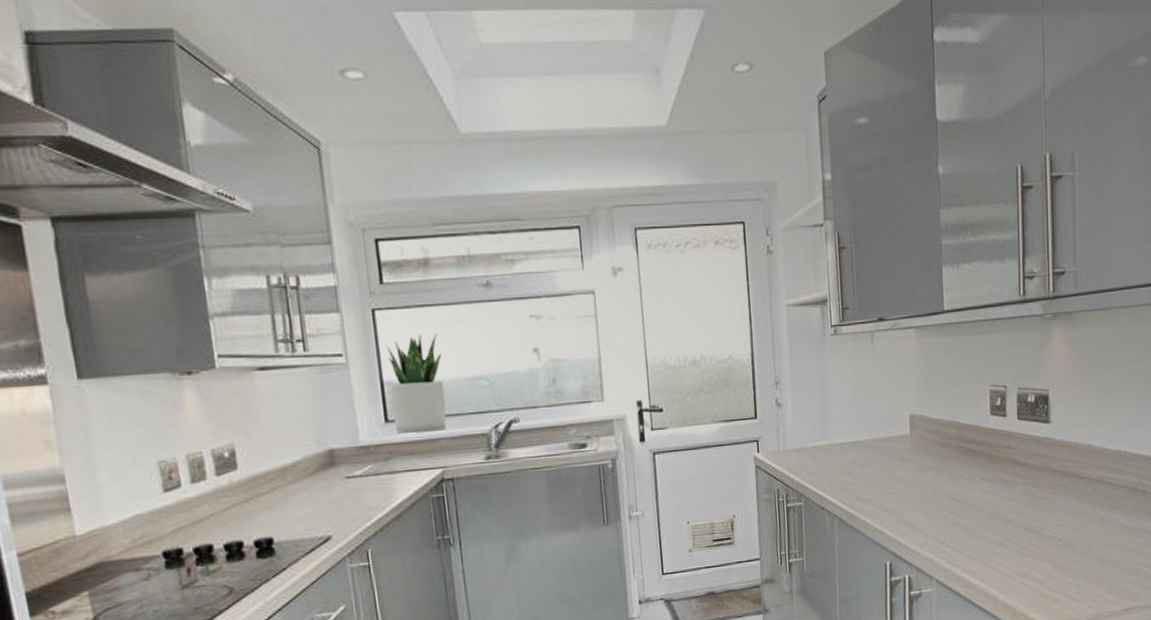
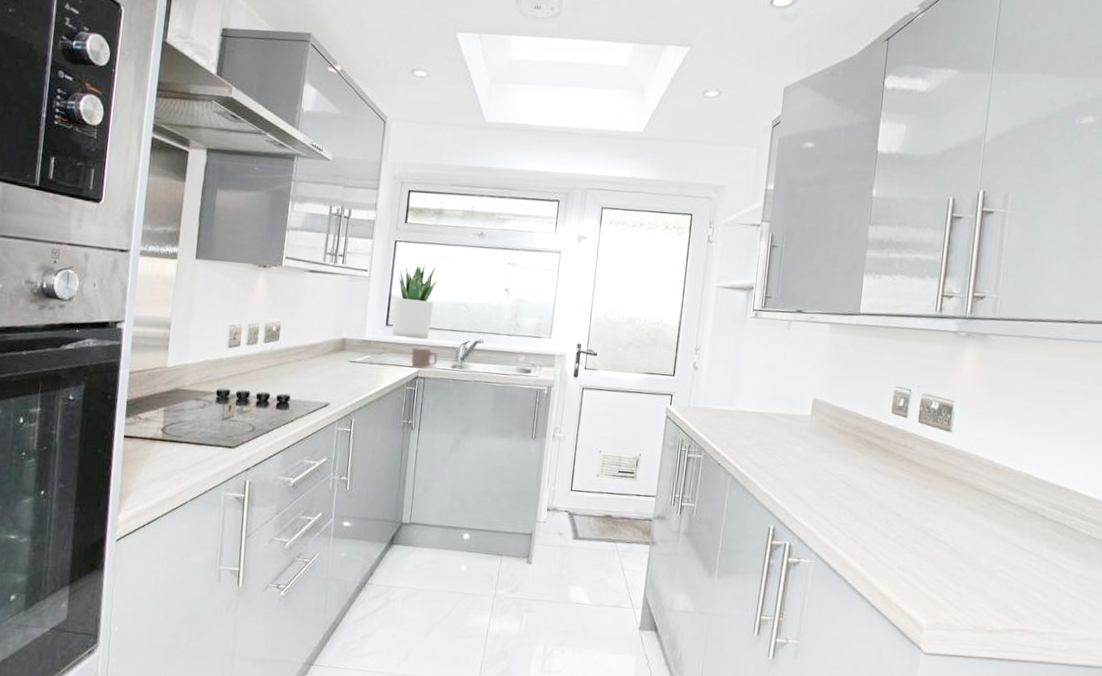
mug: none [427,440,466,469] -> present [411,346,438,369]

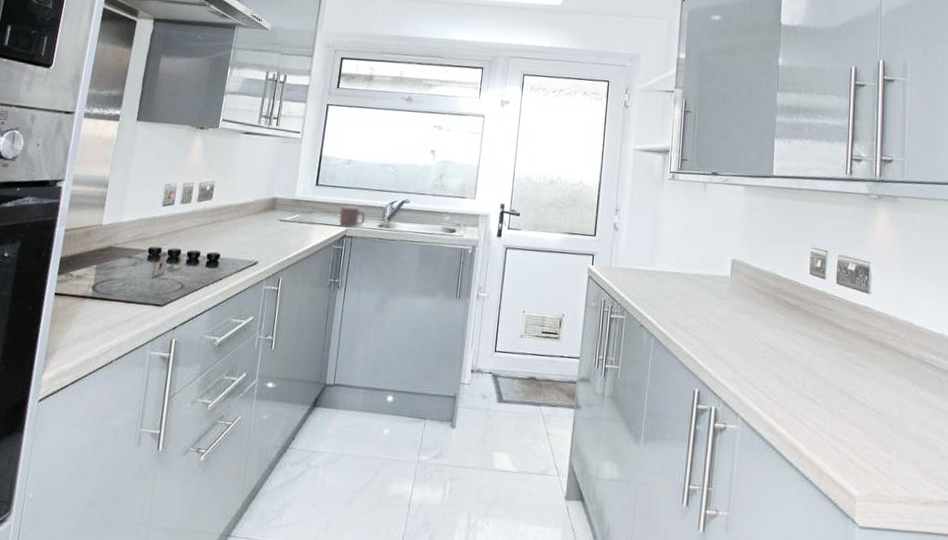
planter: present [392,264,437,340] -> none [321,127,366,199]

